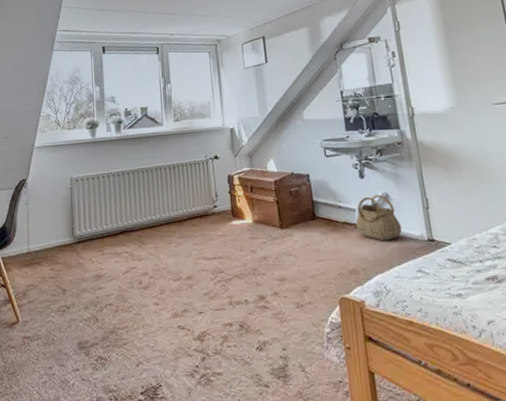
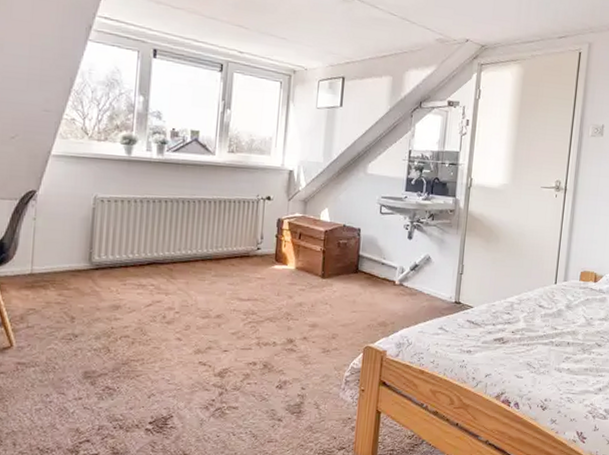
basket: present [355,194,402,241] -> none [394,256,435,300]

